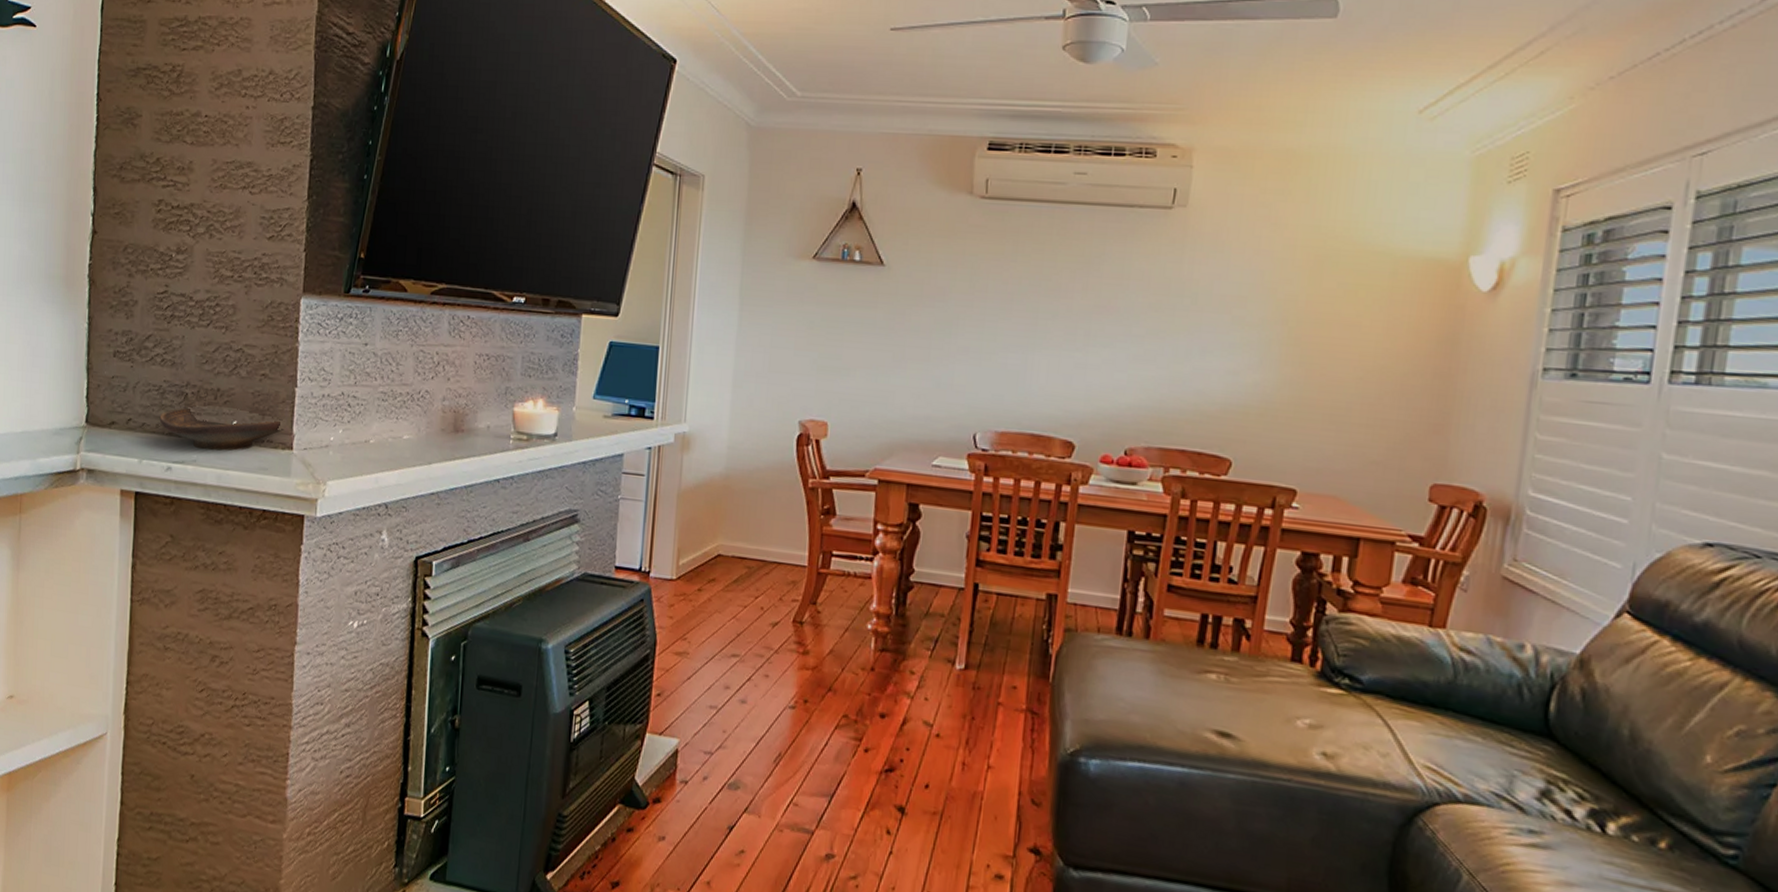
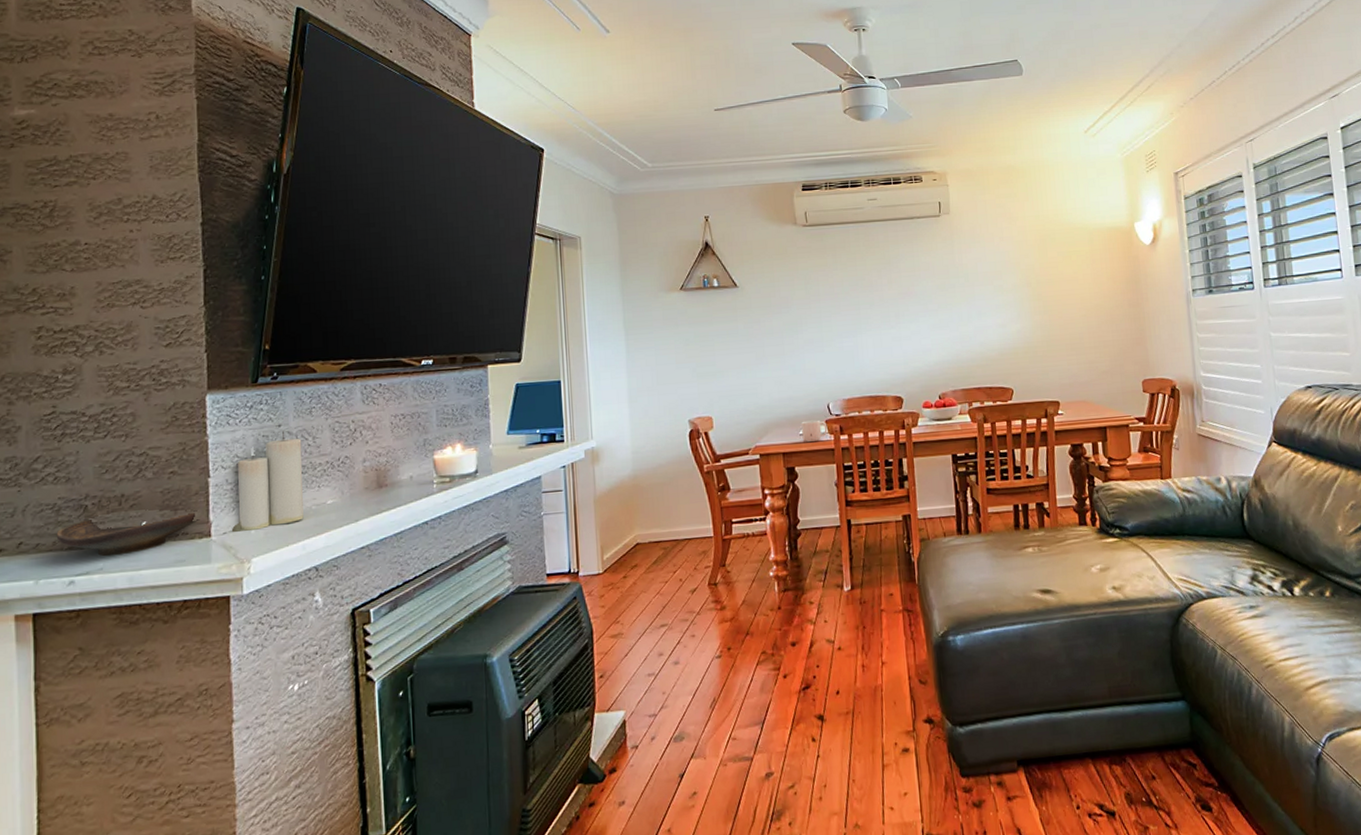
candle: none [311,350,386,453] -> present [231,430,304,533]
mug: none [934,449,969,479] -> present [801,419,828,443]

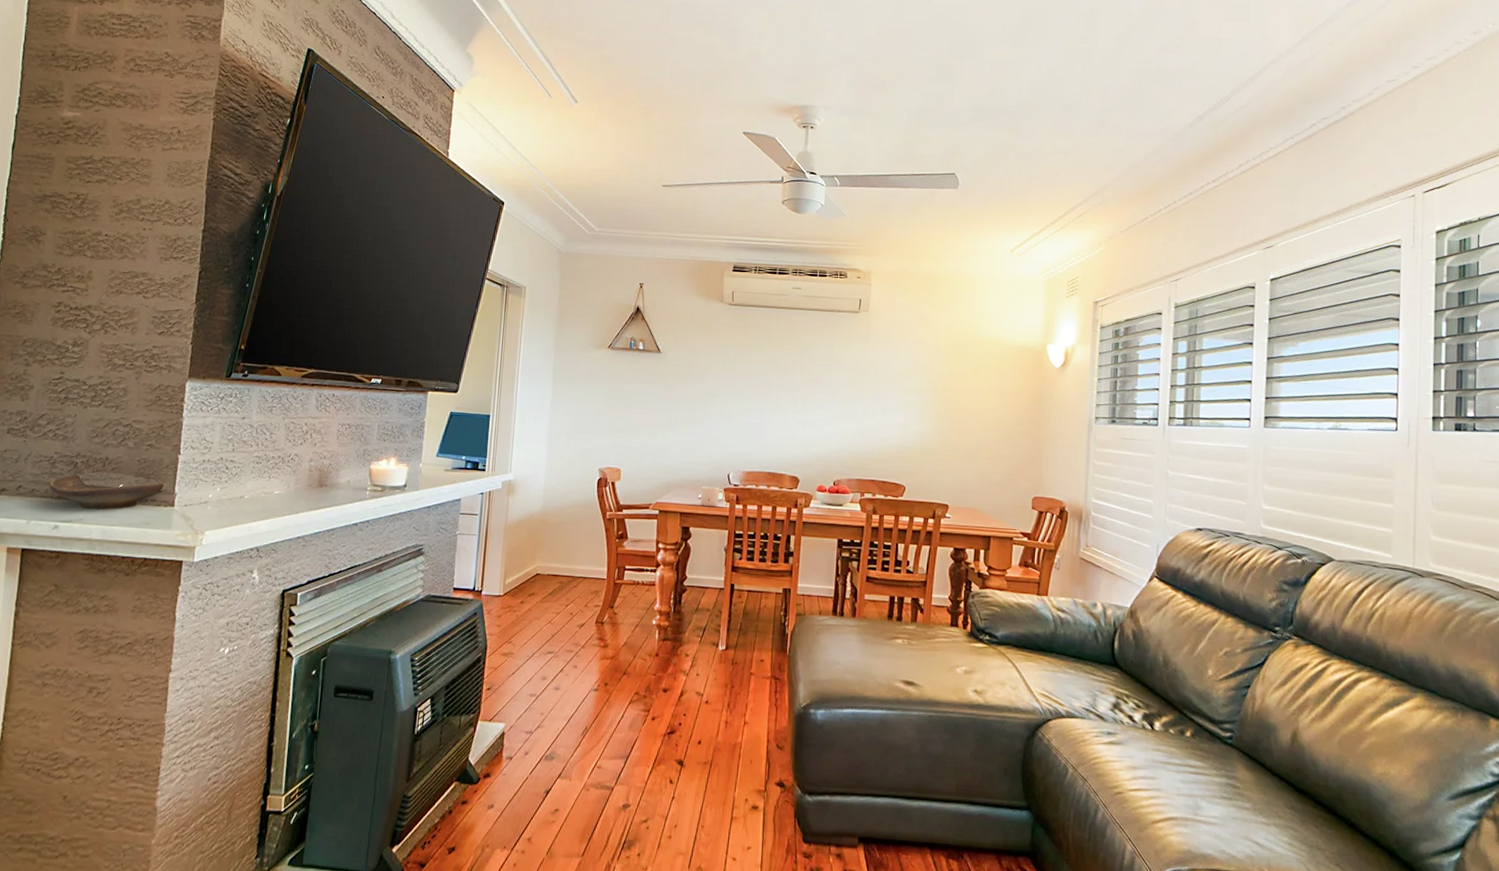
candle: present [231,430,304,533] -> none [191,422,261,507]

